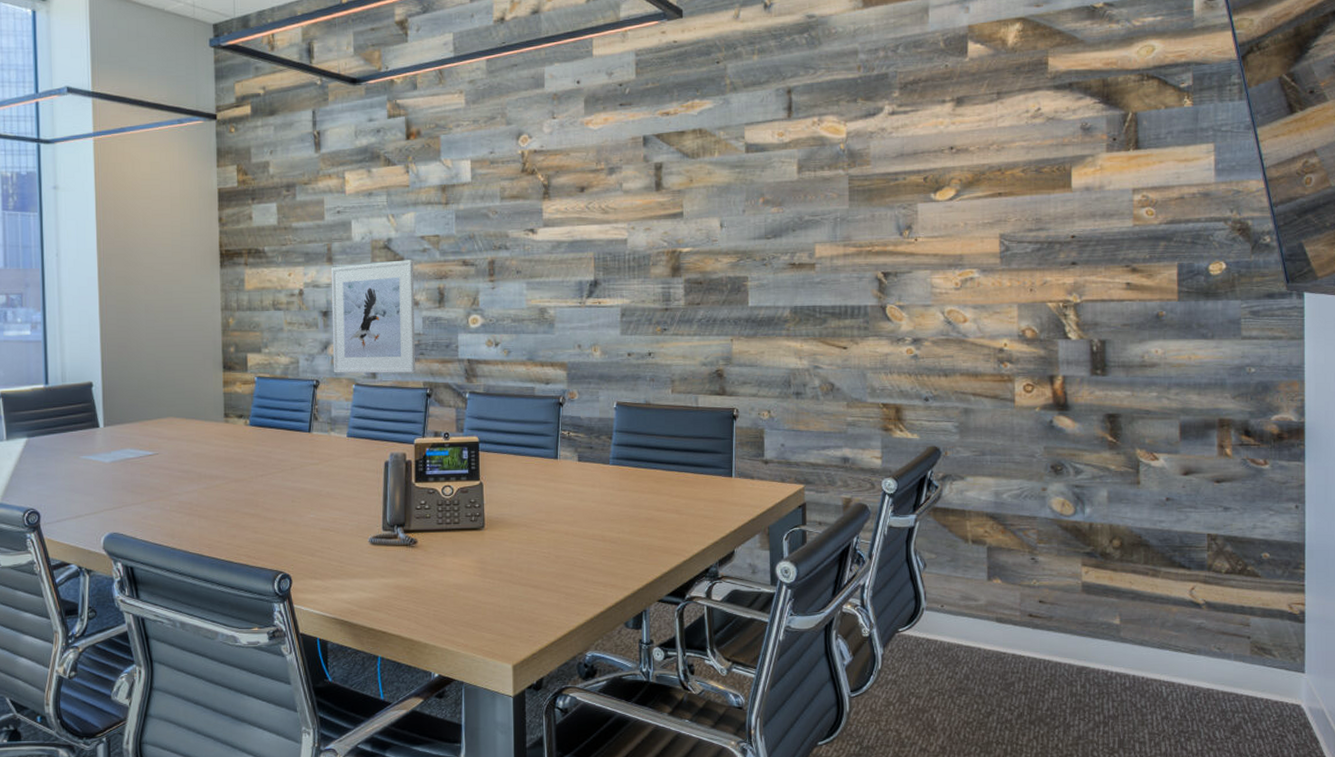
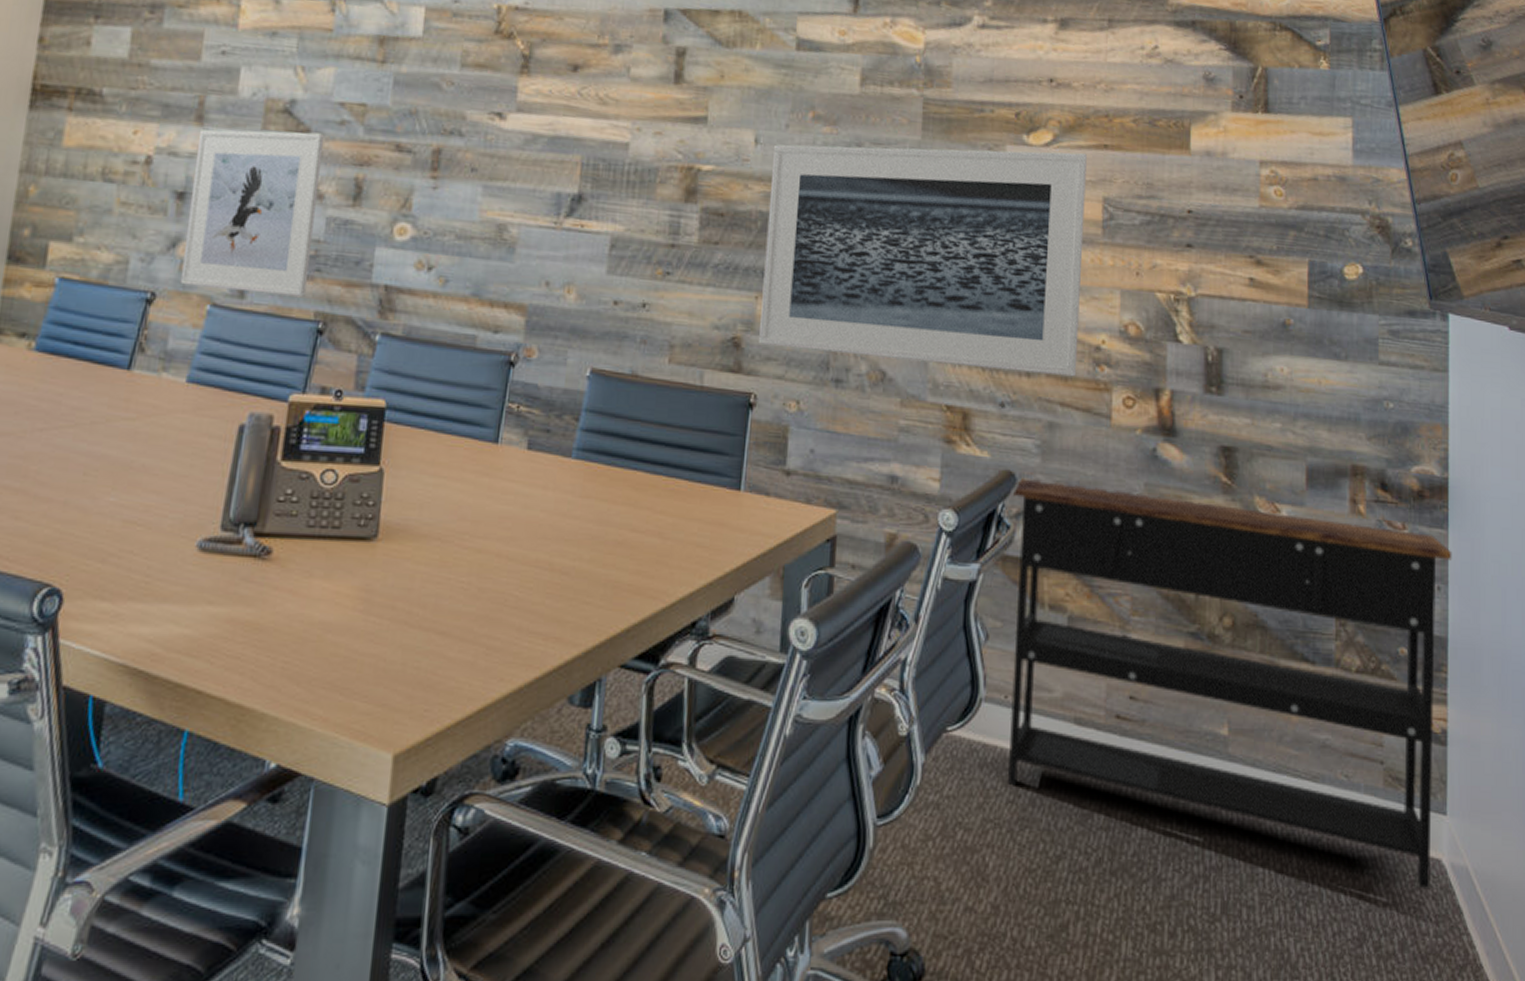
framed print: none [735,202,985,374] -> present [759,144,1087,377]
console table: none [938,451,1309,726] -> present [1007,478,1452,890]

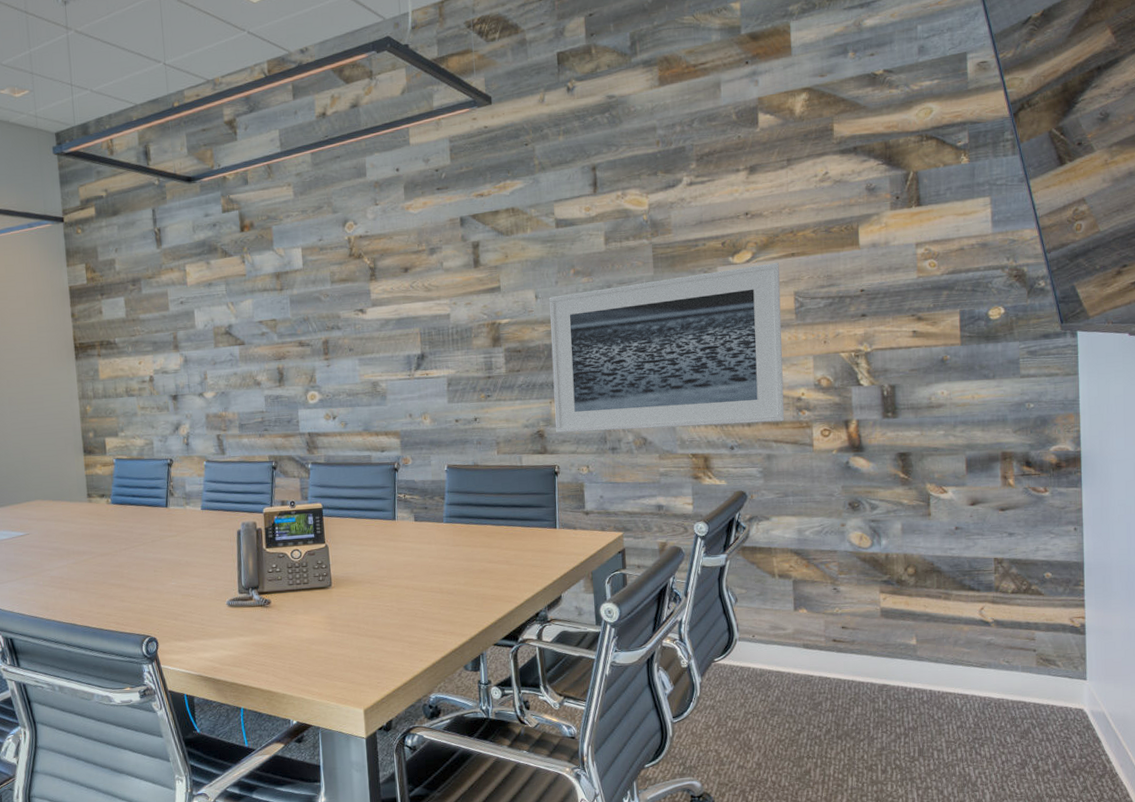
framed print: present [179,129,325,297] -> none [177,343,261,452]
console table: present [1007,478,1452,890] -> none [745,493,1086,729]

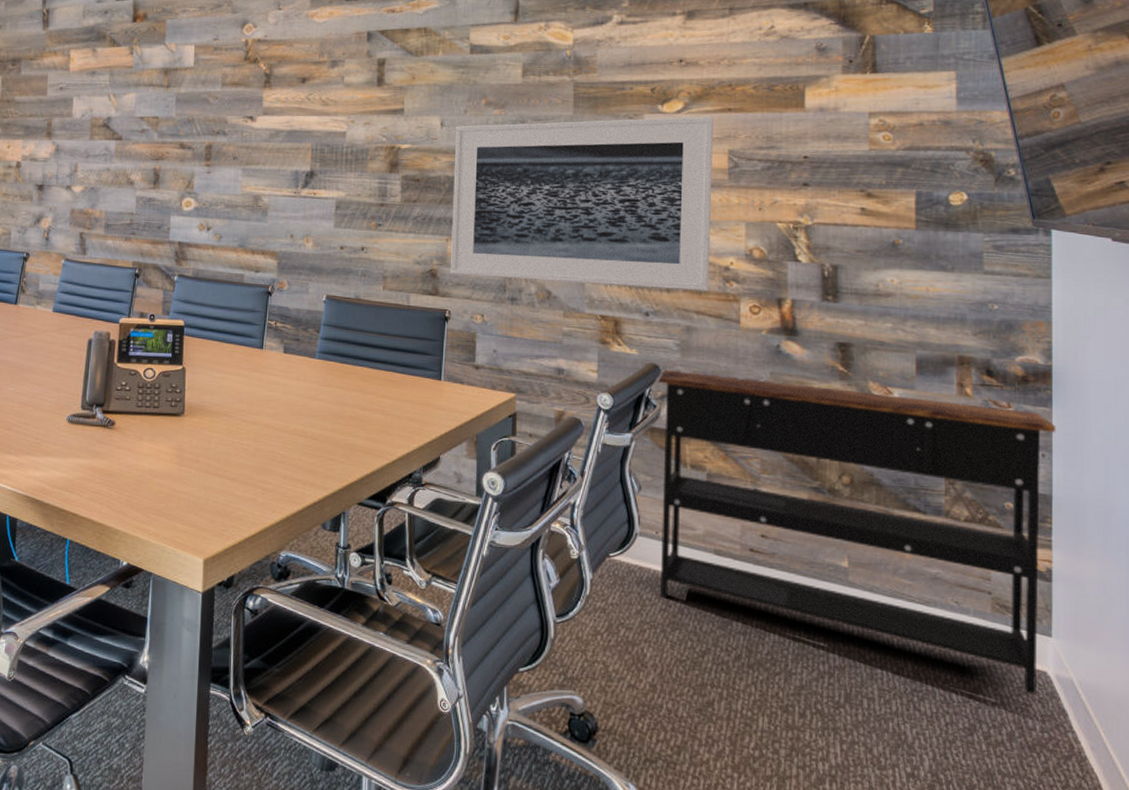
console table: none [745,493,1086,729] -> present [657,369,1056,695]

